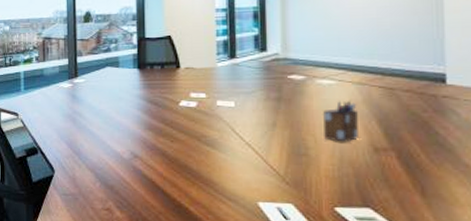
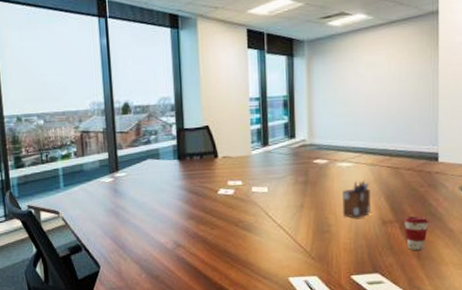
coffee cup: none [401,145,437,185] -> present [403,216,429,250]

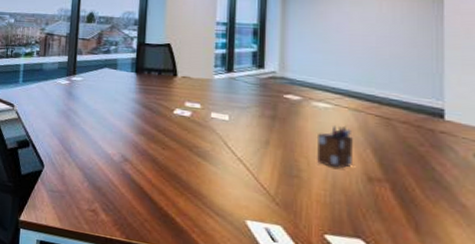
coffee cup: present [403,216,429,250] -> none [396,177,432,222]

